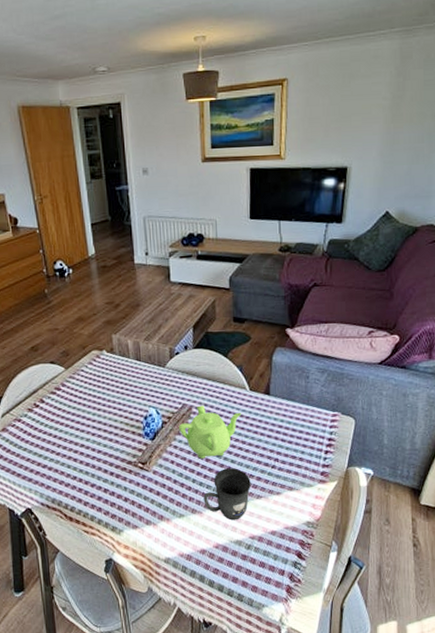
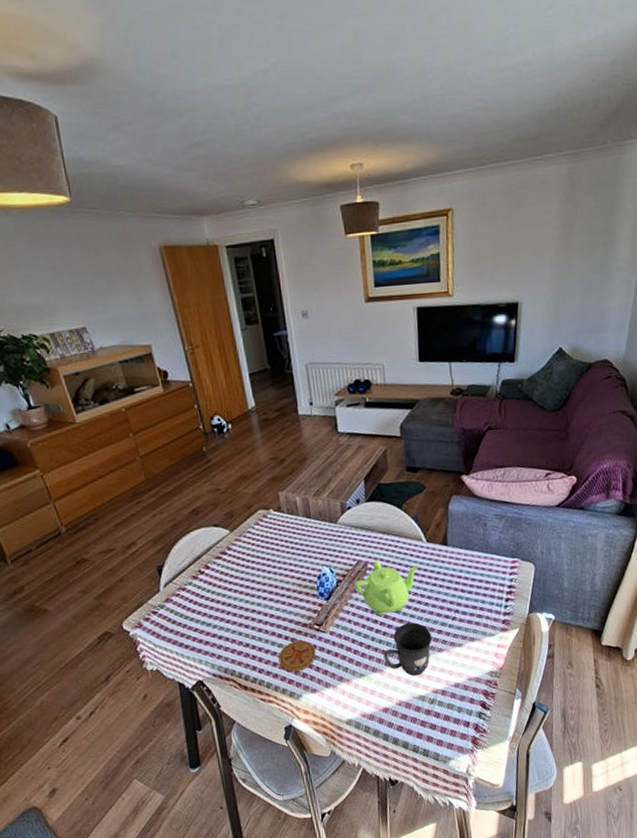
coaster: none [103,477,139,507] -> present [278,640,316,672]

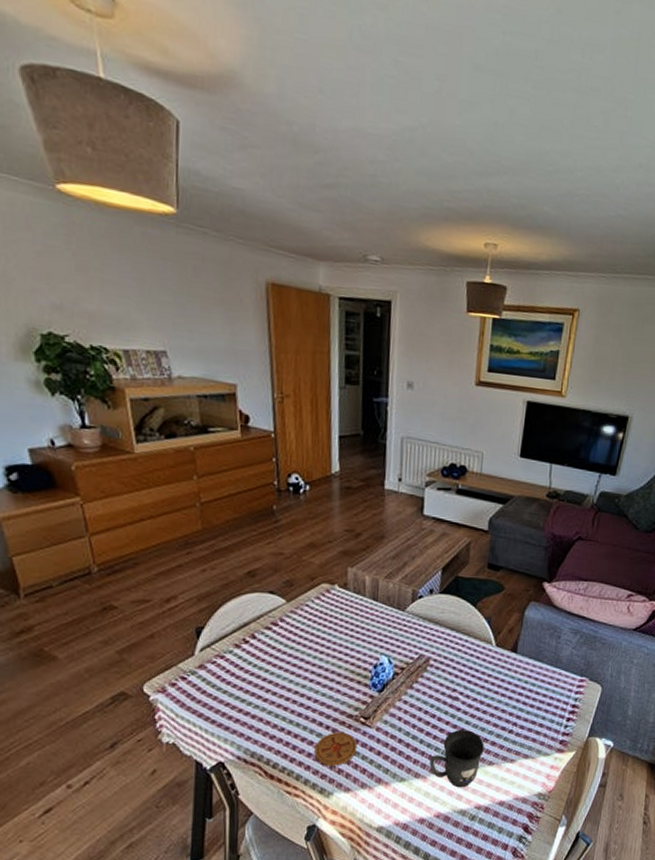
teapot: present [355,560,420,616] -> none [412,657,484,717]

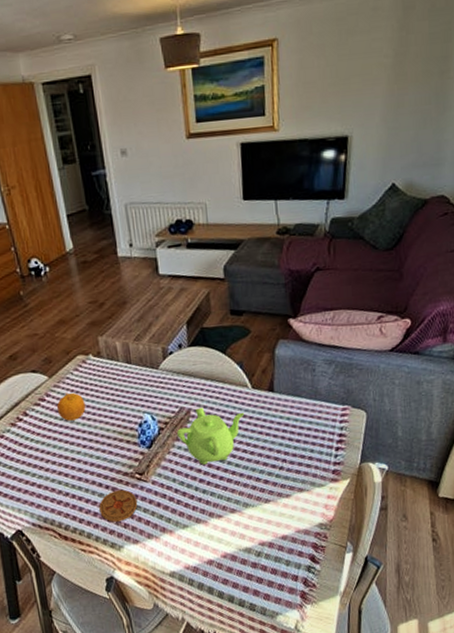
fruit: none [289,621,321,651] -> present [56,392,86,421]
teapot: none [412,657,484,717] -> present [177,407,245,465]
mug: present [429,730,484,788] -> none [207,472,258,528]

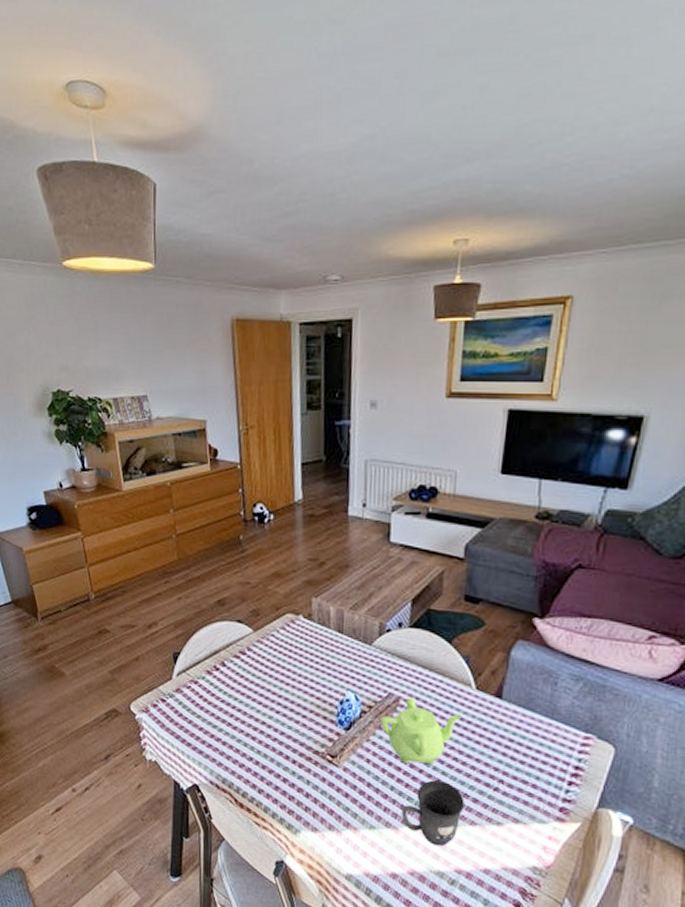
fruit: present [56,392,86,421] -> none [256,651,286,682]
coaster: present [99,489,138,522] -> none [281,767,324,803]
mug: none [207,472,258,528] -> present [401,780,465,847]

